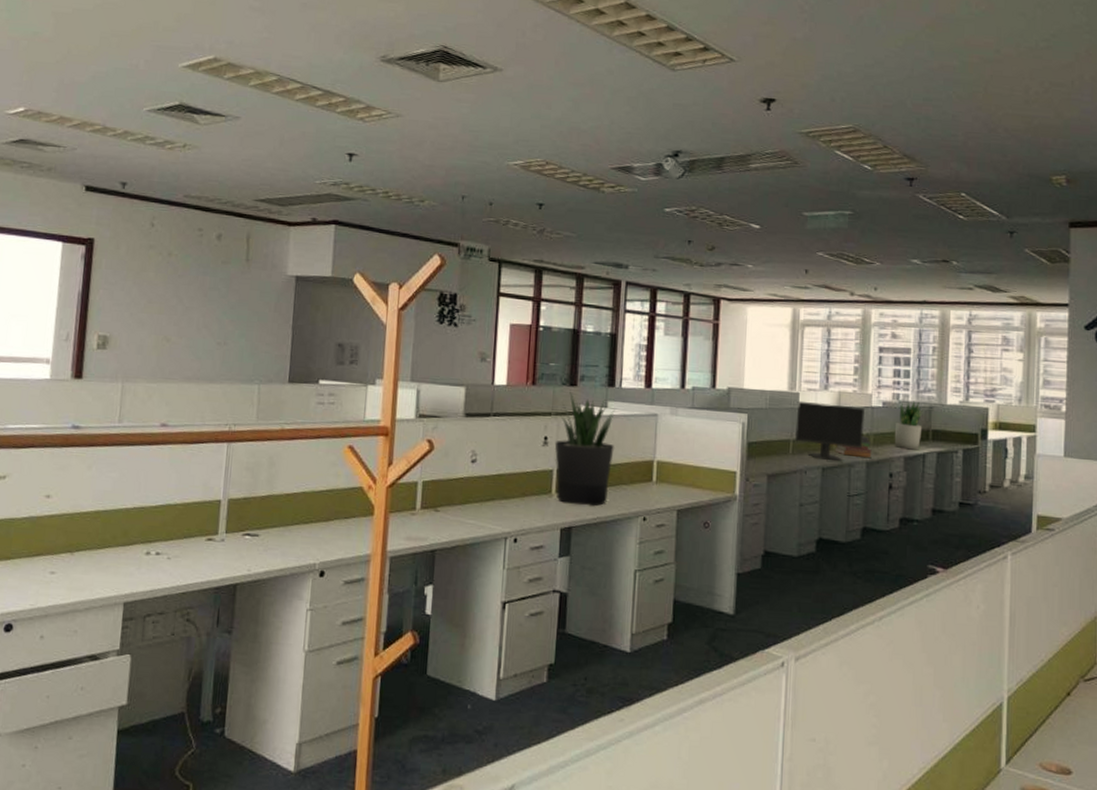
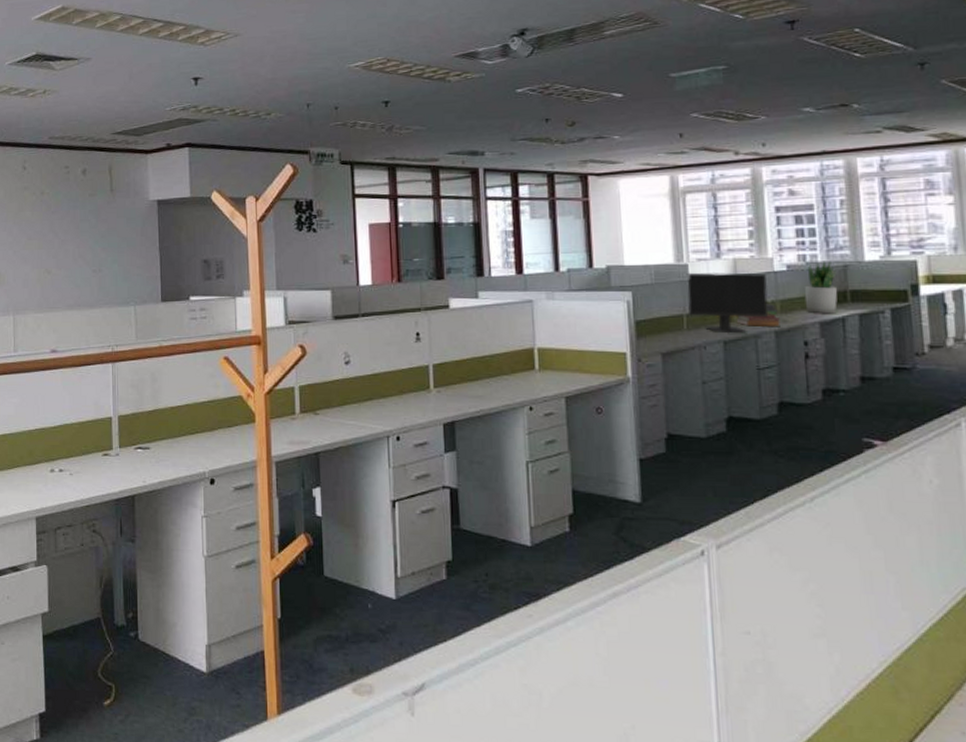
planter: present [554,389,615,506] -> none [427,283,490,399]

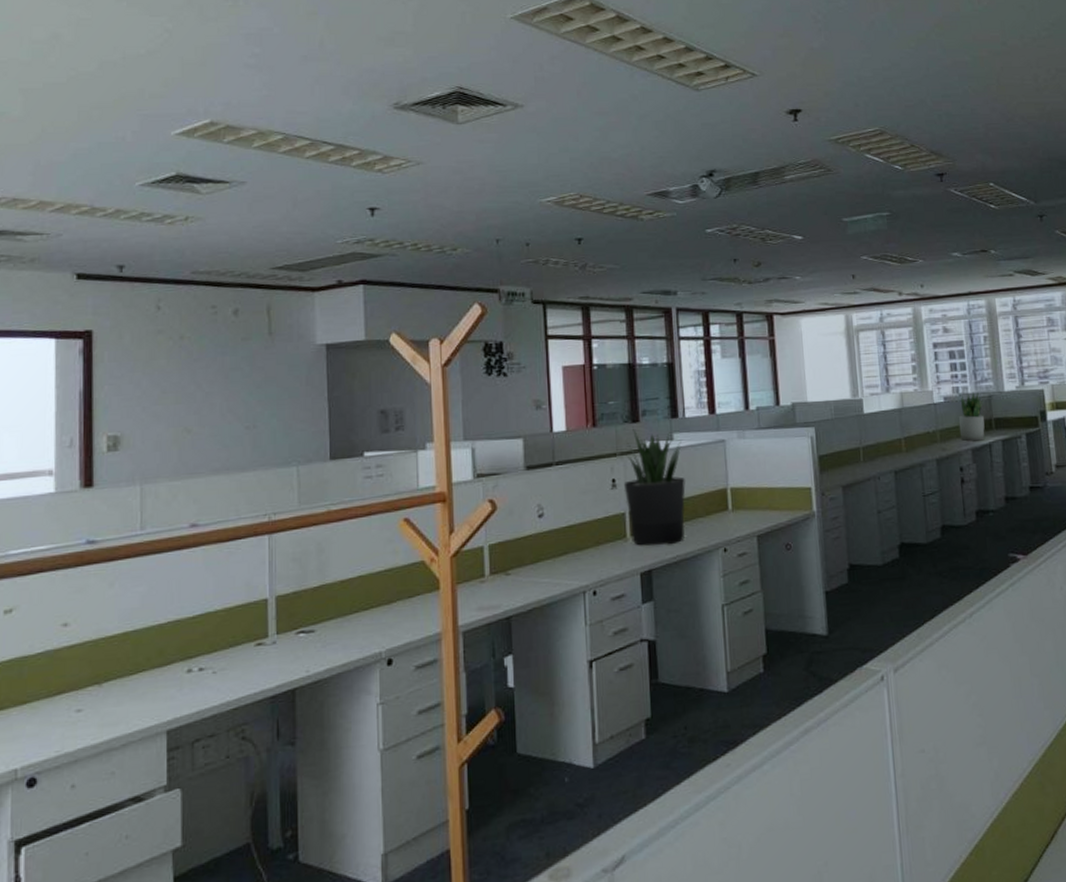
planter: none [427,283,490,399] -> present [623,426,686,546]
computer monitor: present [687,272,769,332] -> none [862,405,931,463]
books: present [736,304,780,326] -> none [904,434,941,456]

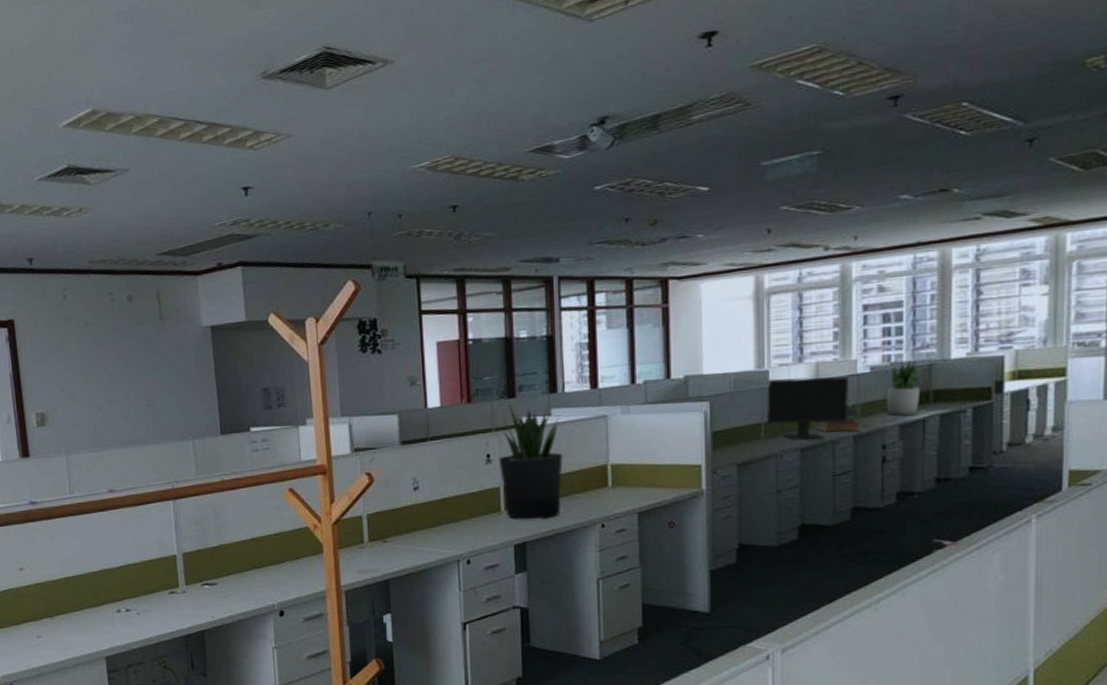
computer monitor: none [862,405,931,463] -> present [767,376,850,440]
books: none [904,434,941,456] -> present [814,408,859,432]

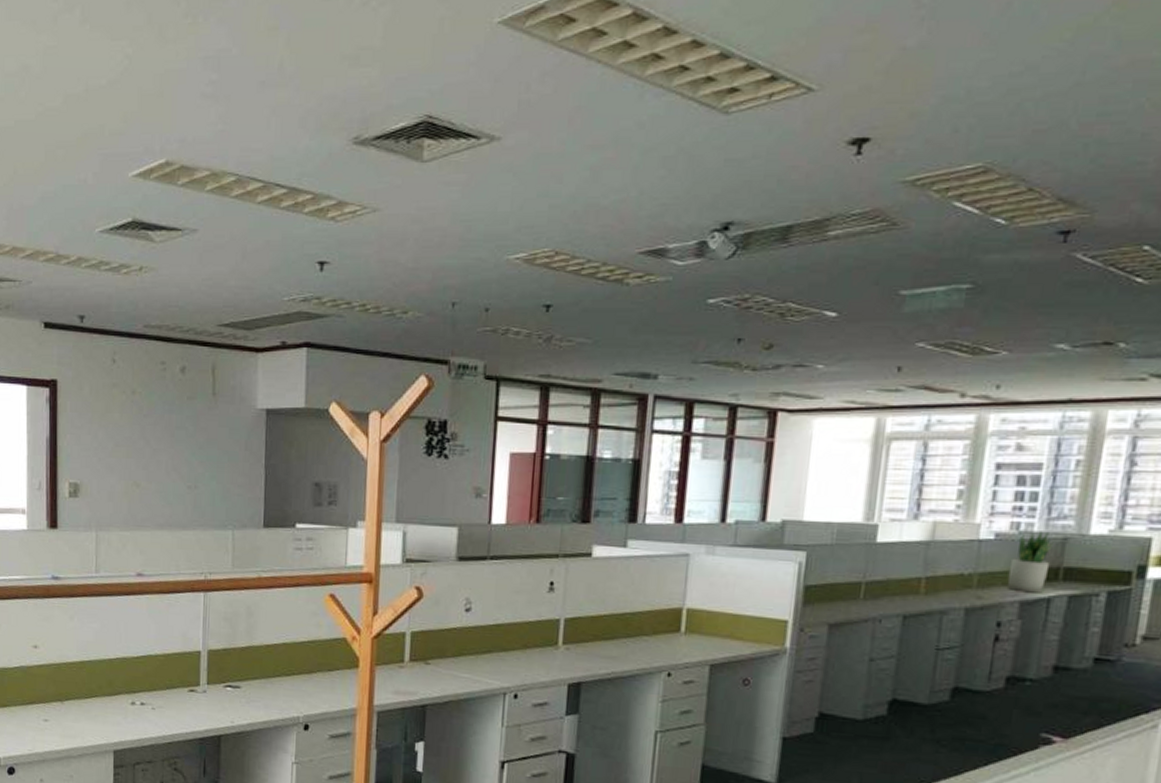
planter: present [498,402,563,520] -> none [562,527,636,660]
computer monitor: present [767,376,850,440] -> none [869,534,968,607]
books: present [814,408,859,432] -> none [922,576,974,603]

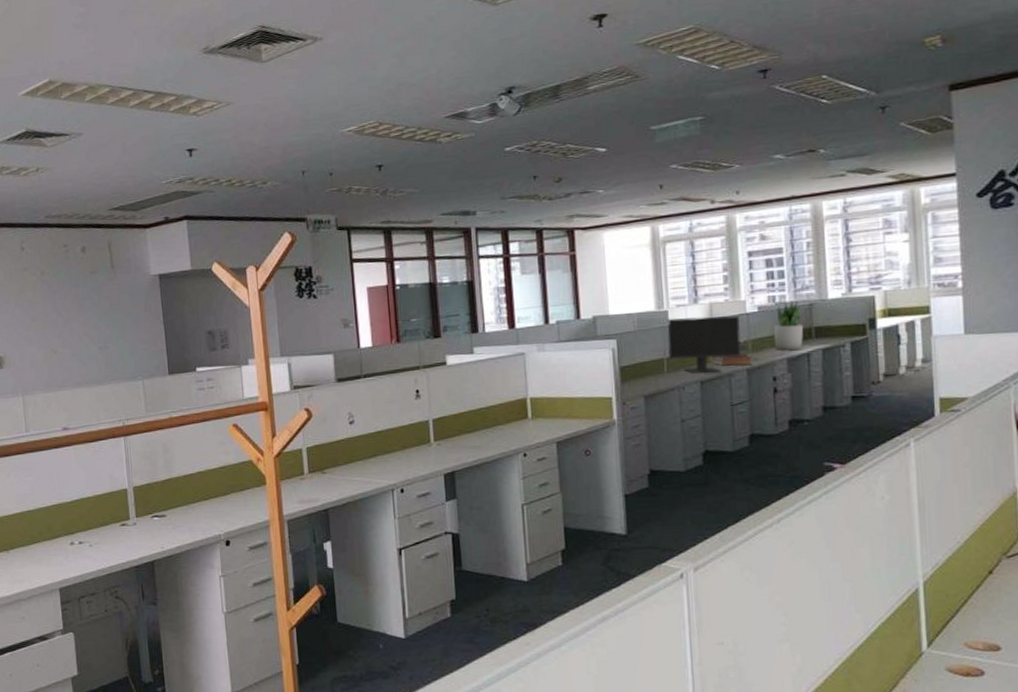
computer monitor: none [869,534,968,607] -> present [667,315,741,374]
books: none [922,576,974,603] -> present [711,344,752,366]

